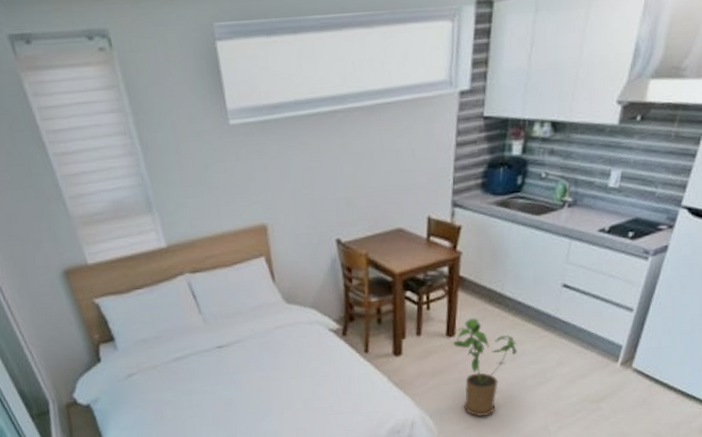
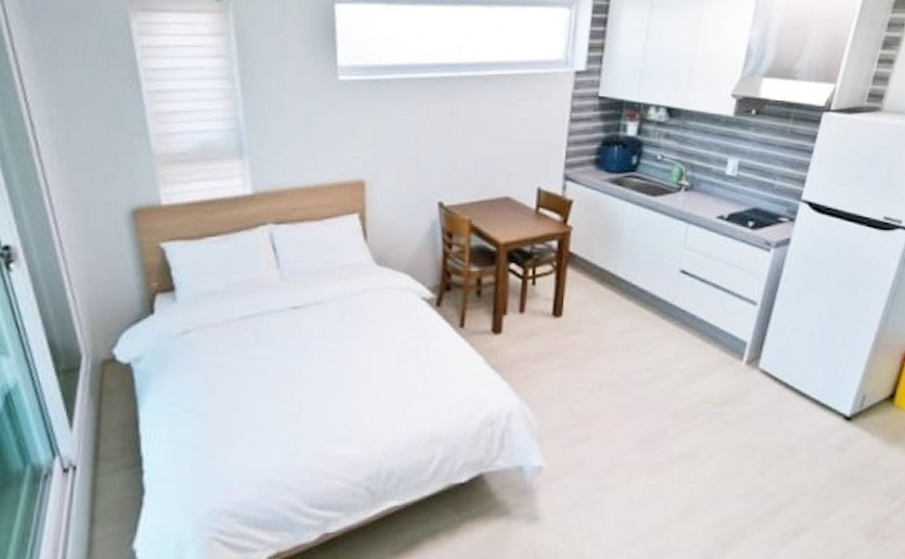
house plant: present [453,318,518,417] -> none [560,298,631,413]

